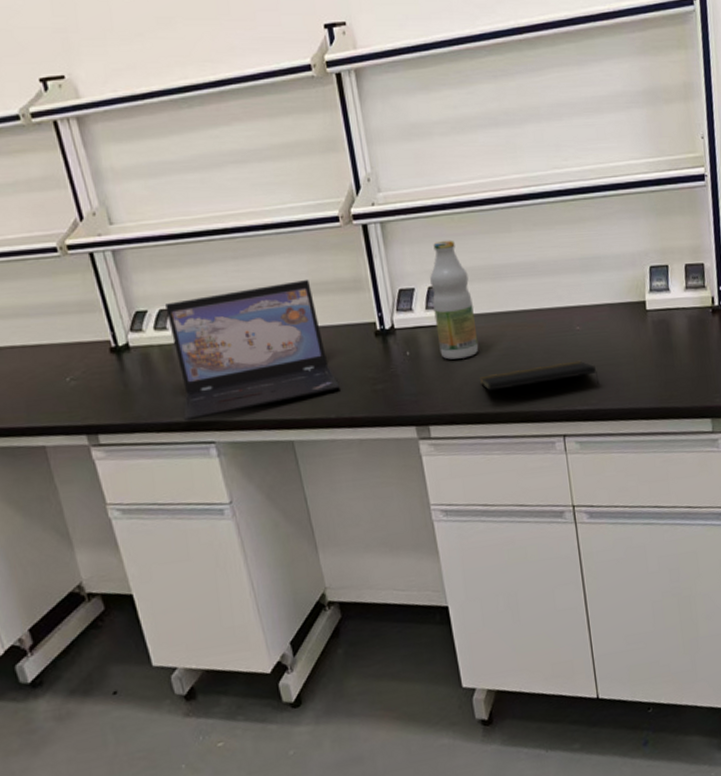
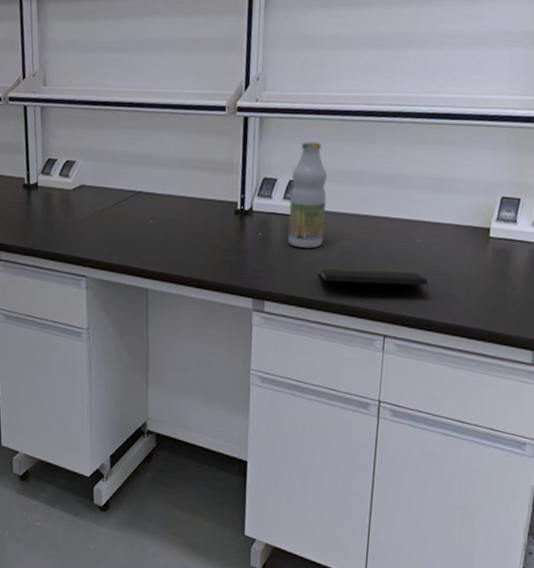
laptop: present [165,280,340,421] -> none [67,155,196,255]

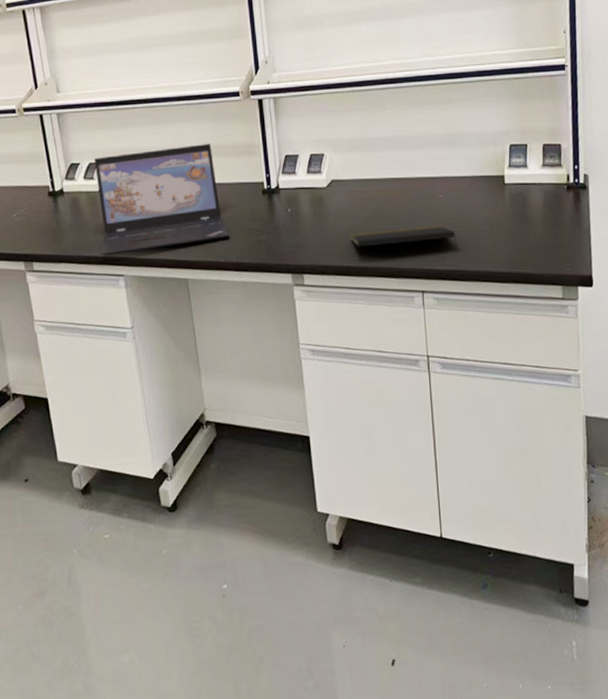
laptop: none [67,155,196,255] -> present [94,144,230,256]
bottle: present [288,141,327,248] -> none [313,115,351,218]

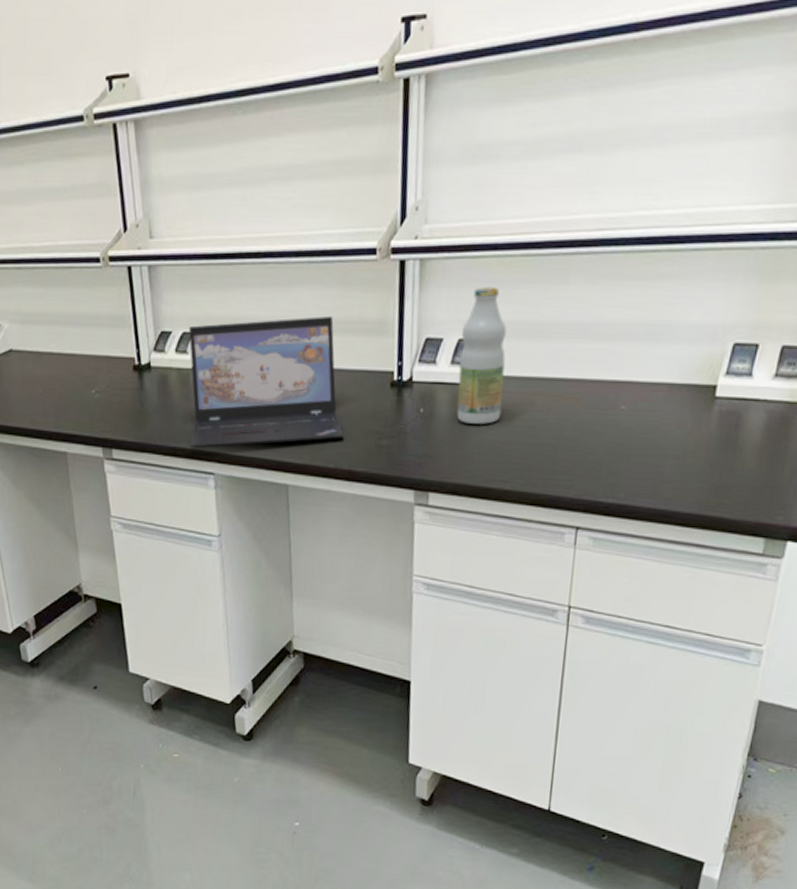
bottle: none [313,115,351,218] -> present [457,286,507,424]
notepad: present [350,225,458,248] -> none [494,444,634,477]

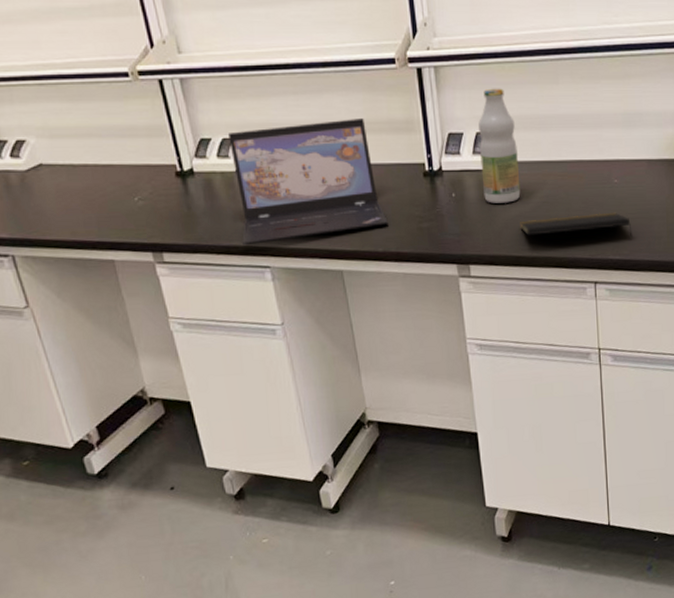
notepad: none [494,444,634,477] -> present [520,212,633,237]

